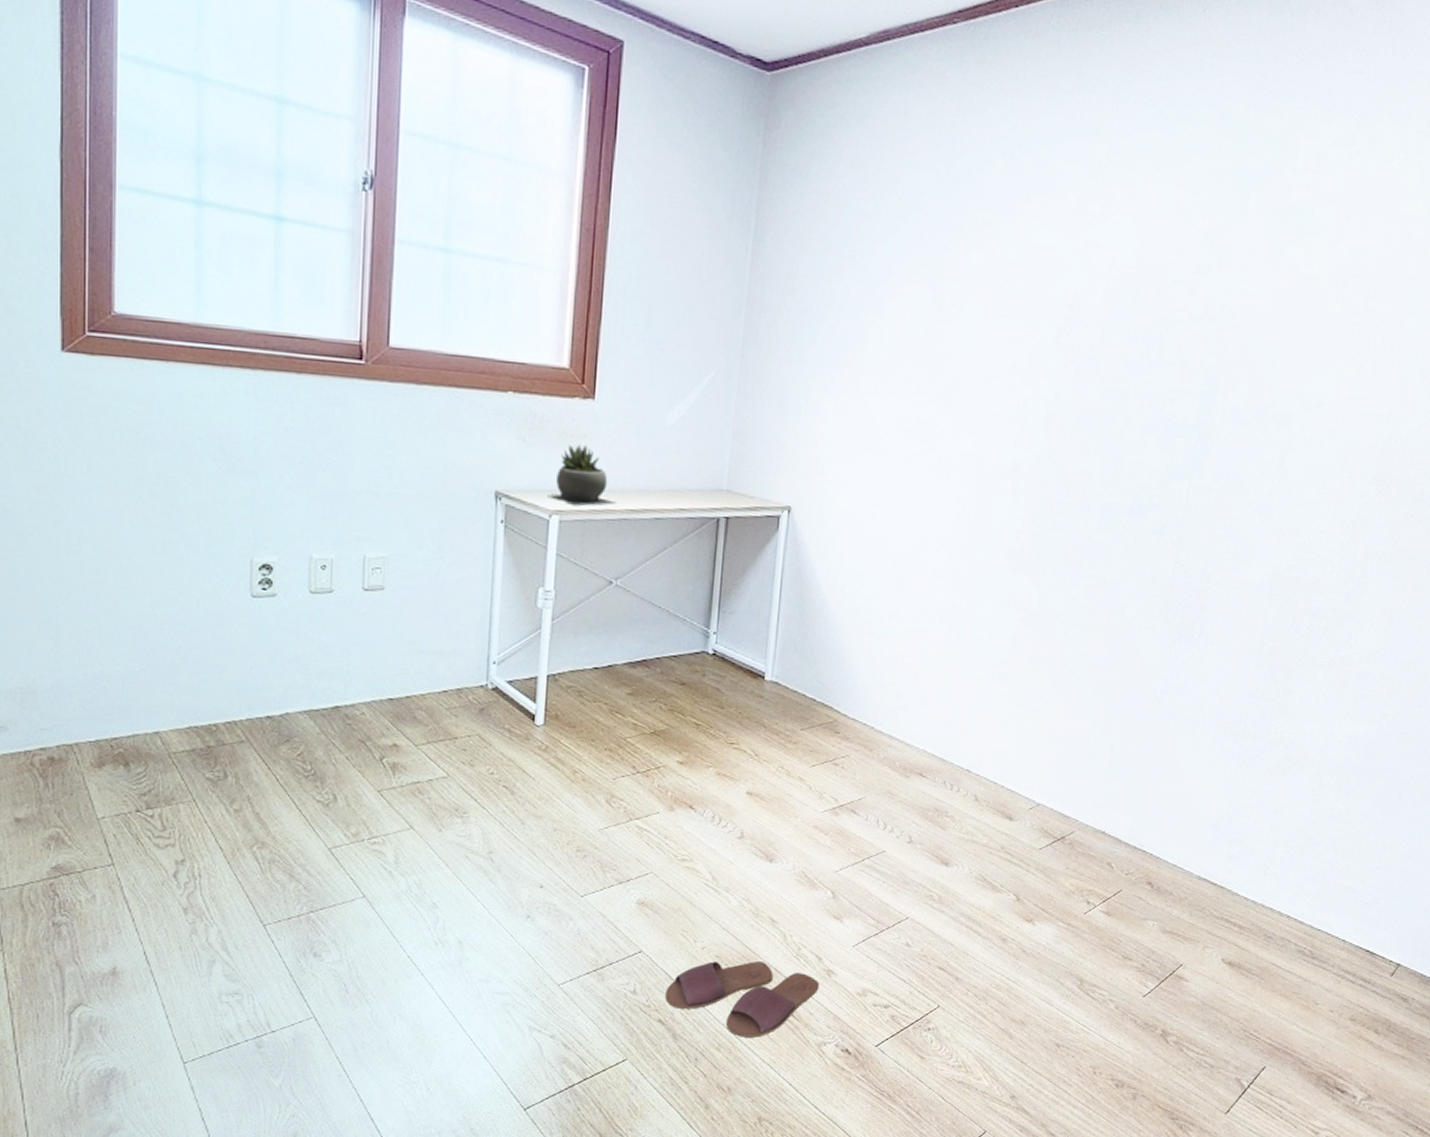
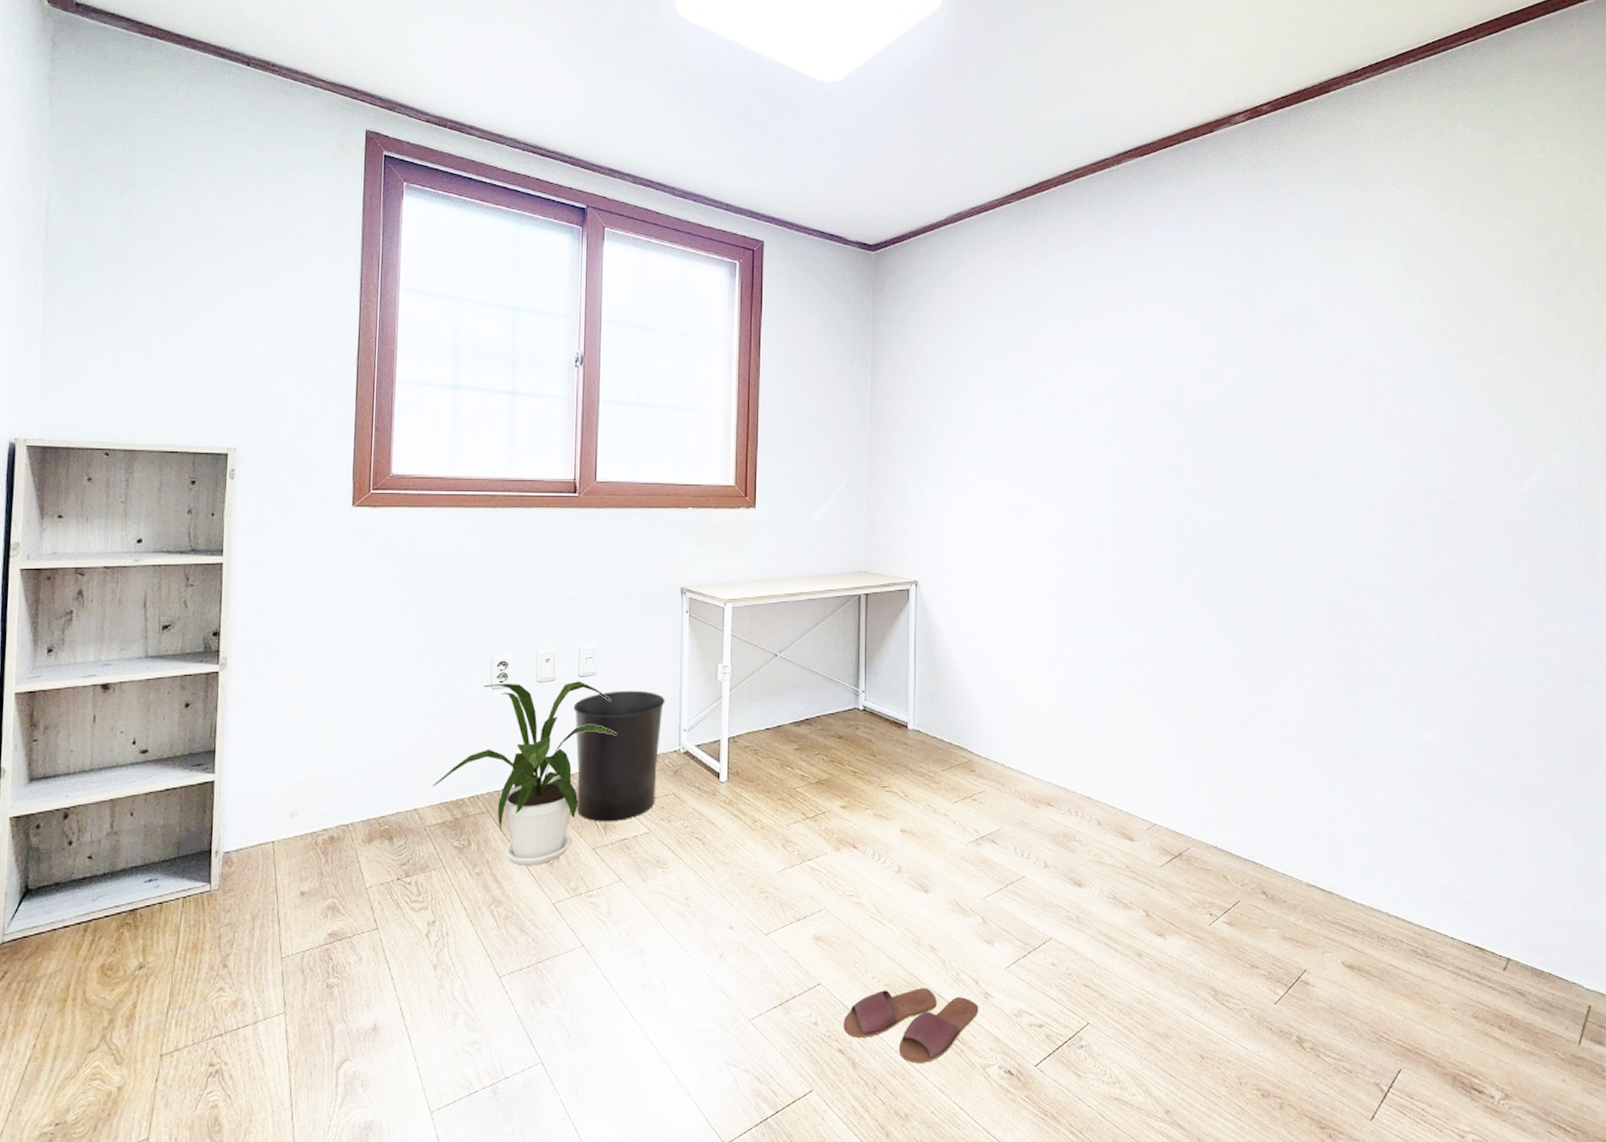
house plant: none [177,590,410,805] -> present [431,681,617,865]
waste bin: none [356,610,471,762] -> present [573,690,665,822]
succulent plant: present [547,444,616,506] -> none [722,544,777,594]

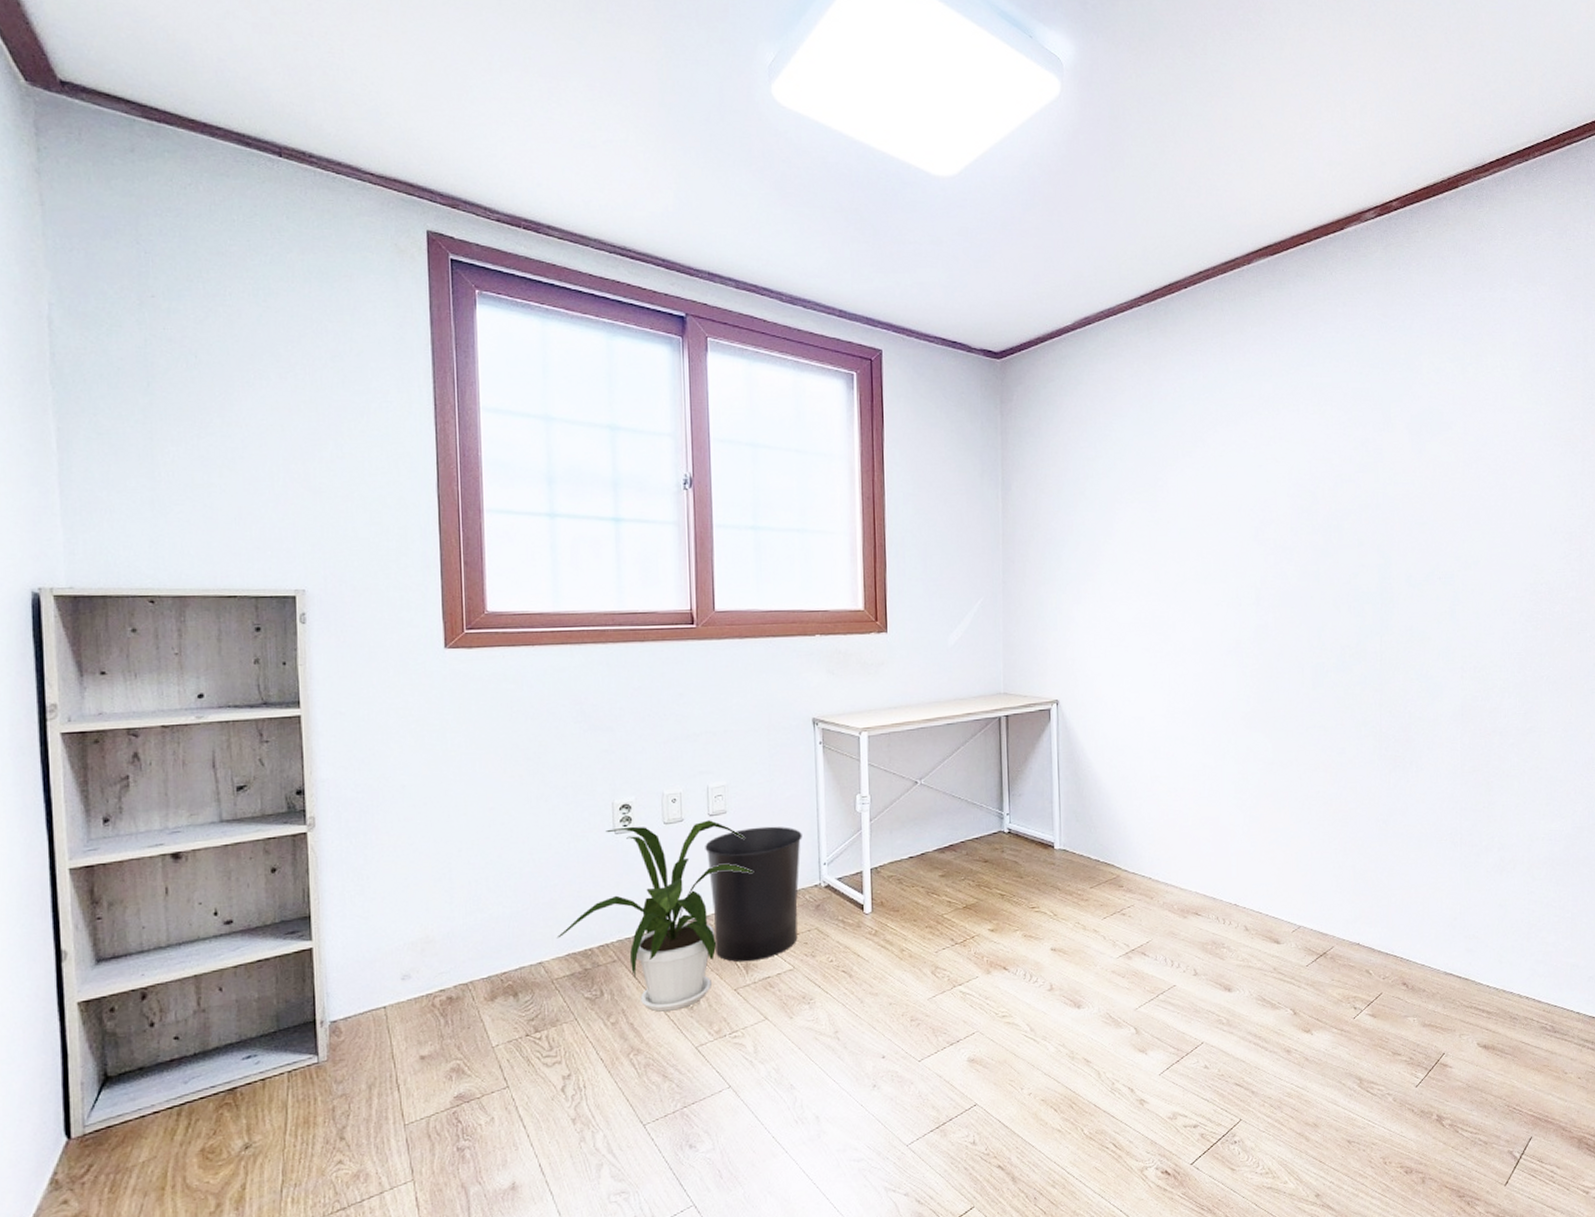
slippers: present [843,988,979,1063] -> none [1001,1100,1135,1172]

